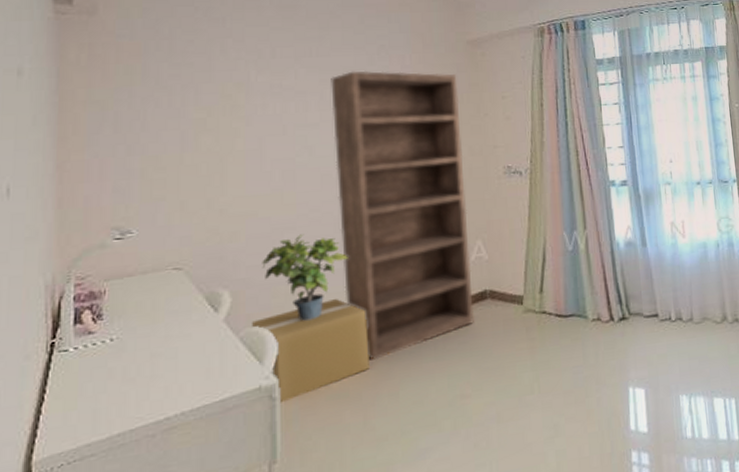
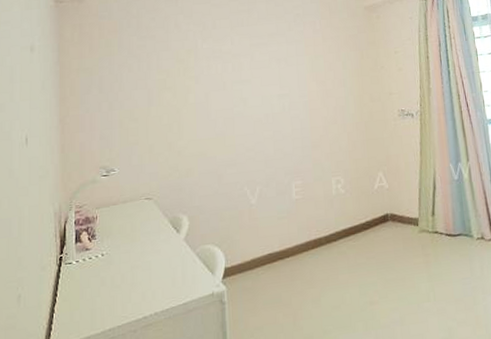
cardboard box: present [251,298,369,403] -> none [204,221,297,306]
potted plant: present [262,234,348,321] -> none [211,169,277,240]
bookshelf: present [331,70,474,360] -> none [259,35,379,272]

